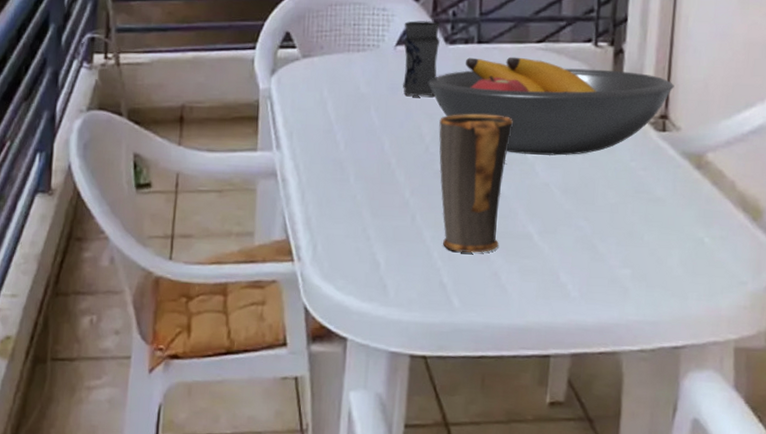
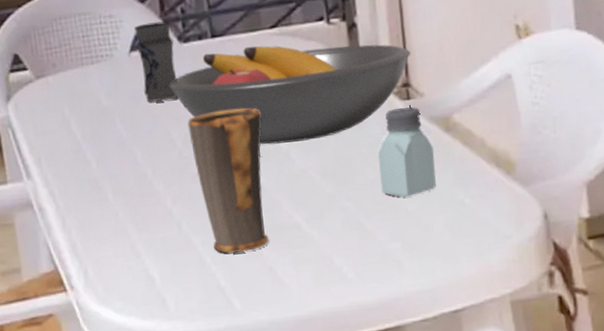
saltshaker: none [620,138,682,227] -> present [378,107,436,197]

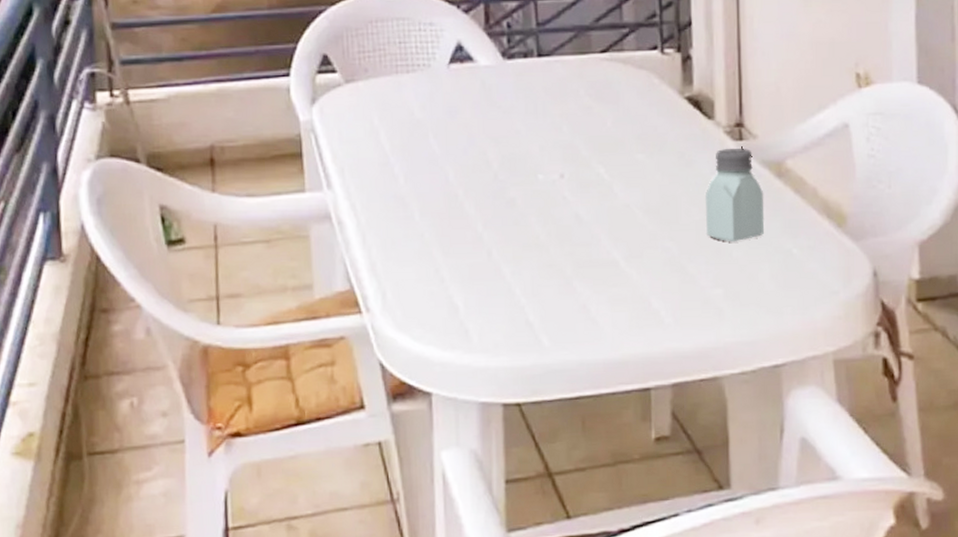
jar: present [134,21,178,102] -> none [455,35,498,120]
fruit bowl: present [169,44,411,145] -> none [489,69,746,175]
mug: present [188,107,269,253] -> none [506,133,585,286]

